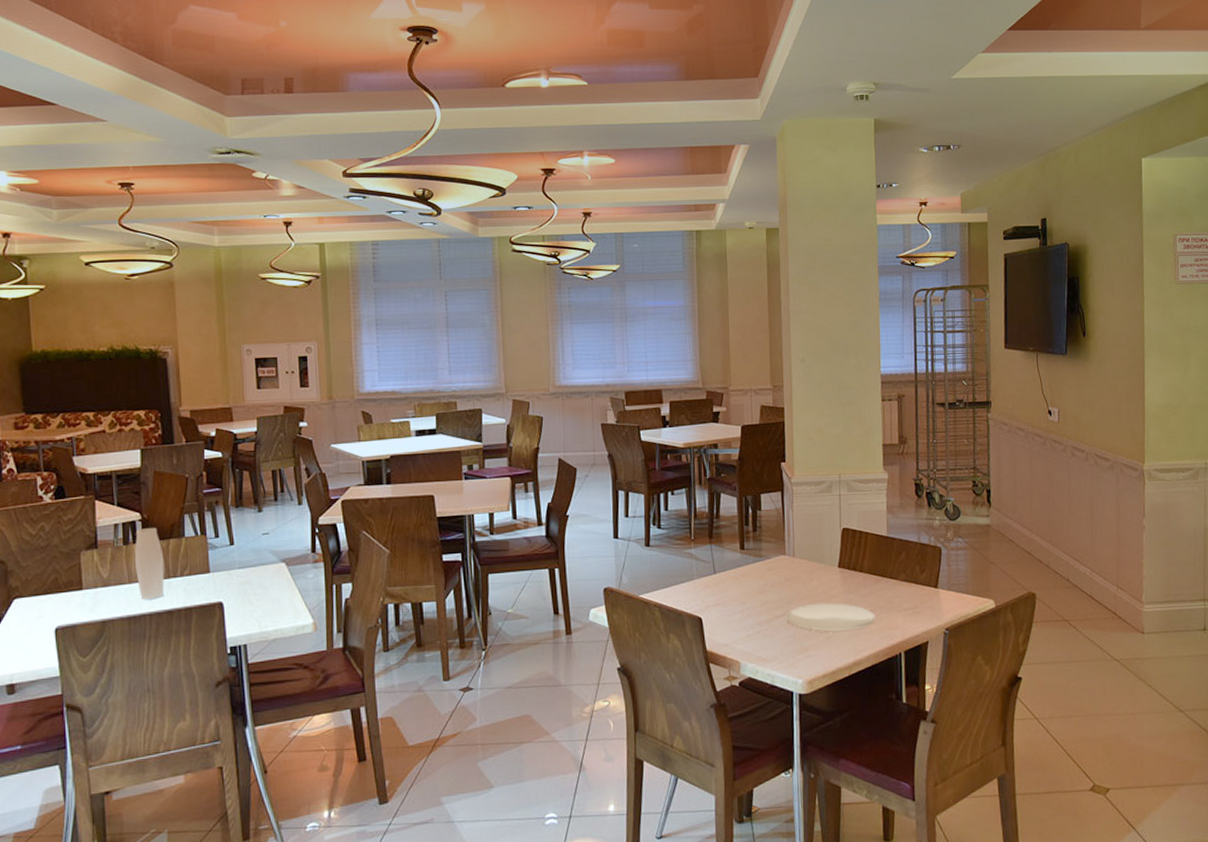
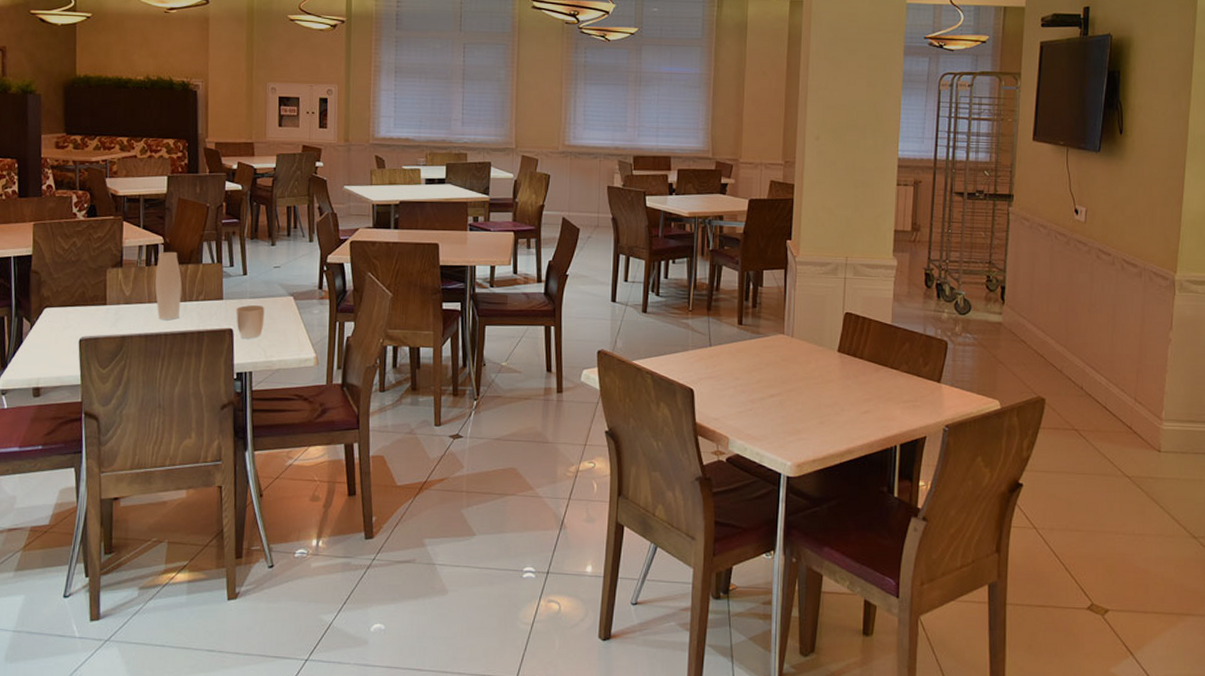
cup: none [224,575,256,611] -> present [235,305,265,339]
plate: present [785,602,876,633] -> none [779,386,873,418]

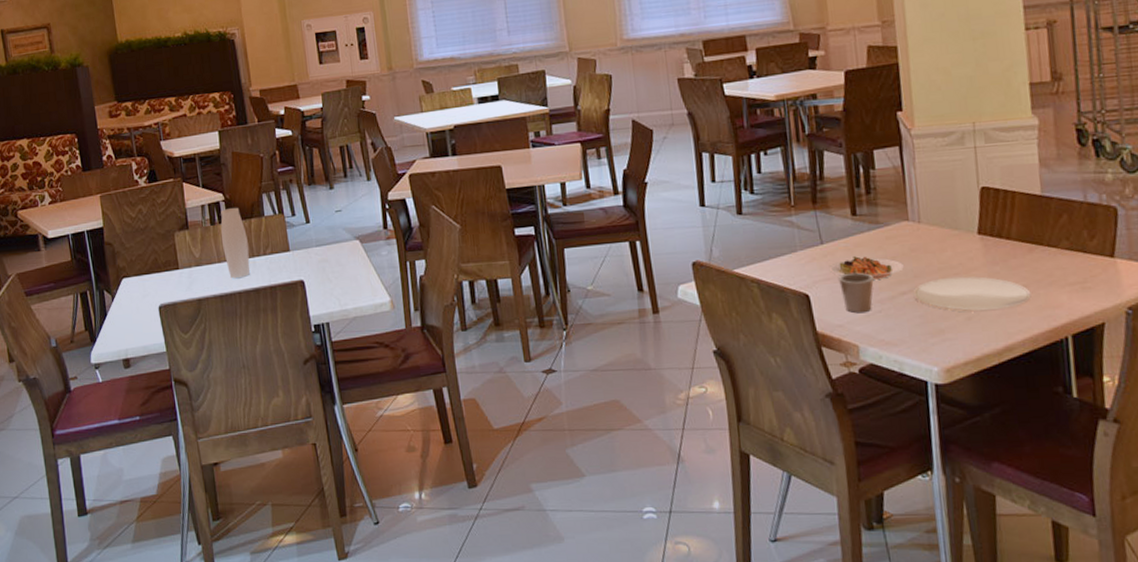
cup: present [235,305,265,339] -> none [303,253,334,289]
salad: none [713,359,775,382] -> present [829,255,904,280]
cup: none [720,374,749,410] -> present [839,272,874,313]
plate: none [779,386,873,418] -> present [913,276,1031,312]

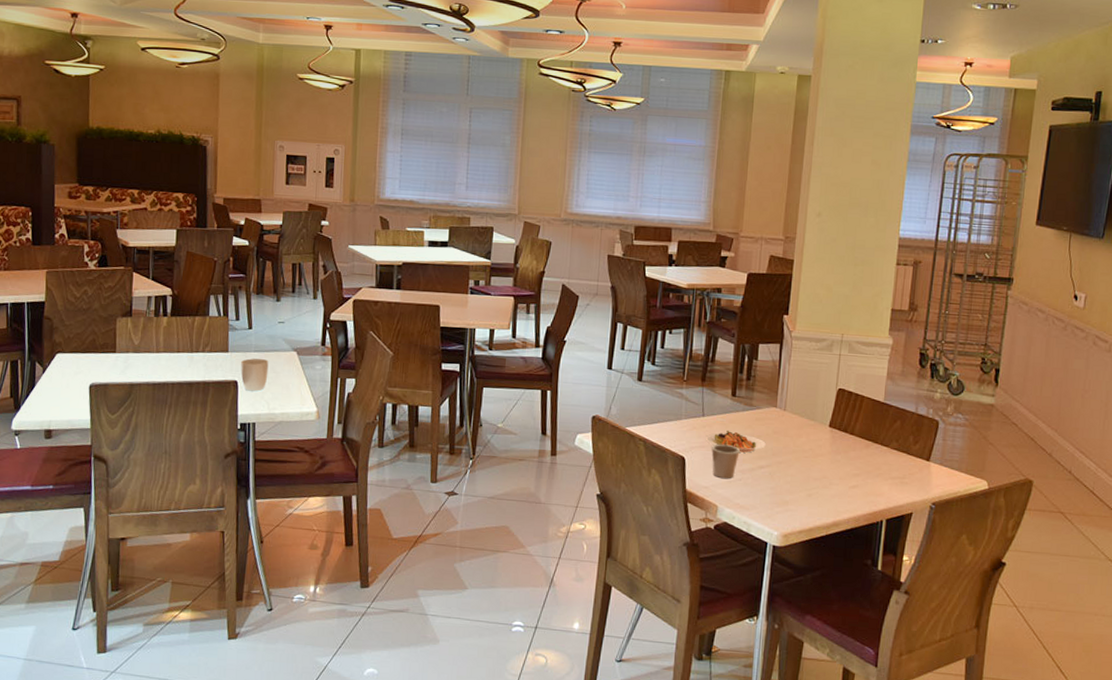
vase: present [220,207,251,279] -> none [162,303,189,371]
cup: none [303,253,334,289] -> present [240,358,269,392]
plate: present [913,276,1031,312] -> none [769,459,861,492]

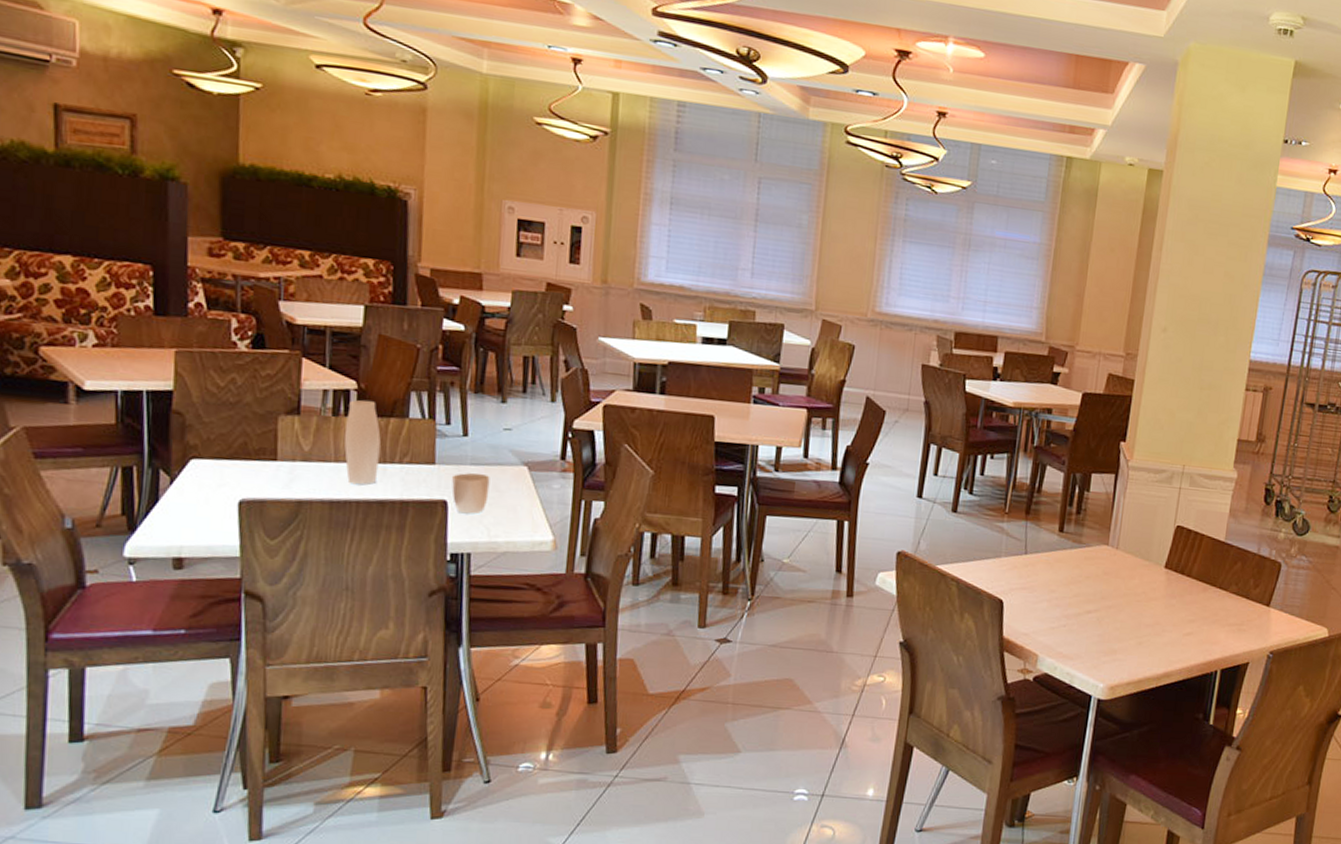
vase: none [162,303,189,371] -> present [343,400,381,486]
salad: present [705,430,766,453] -> none [1027,569,1095,596]
cup: present [711,444,740,479] -> none [1033,585,1065,625]

